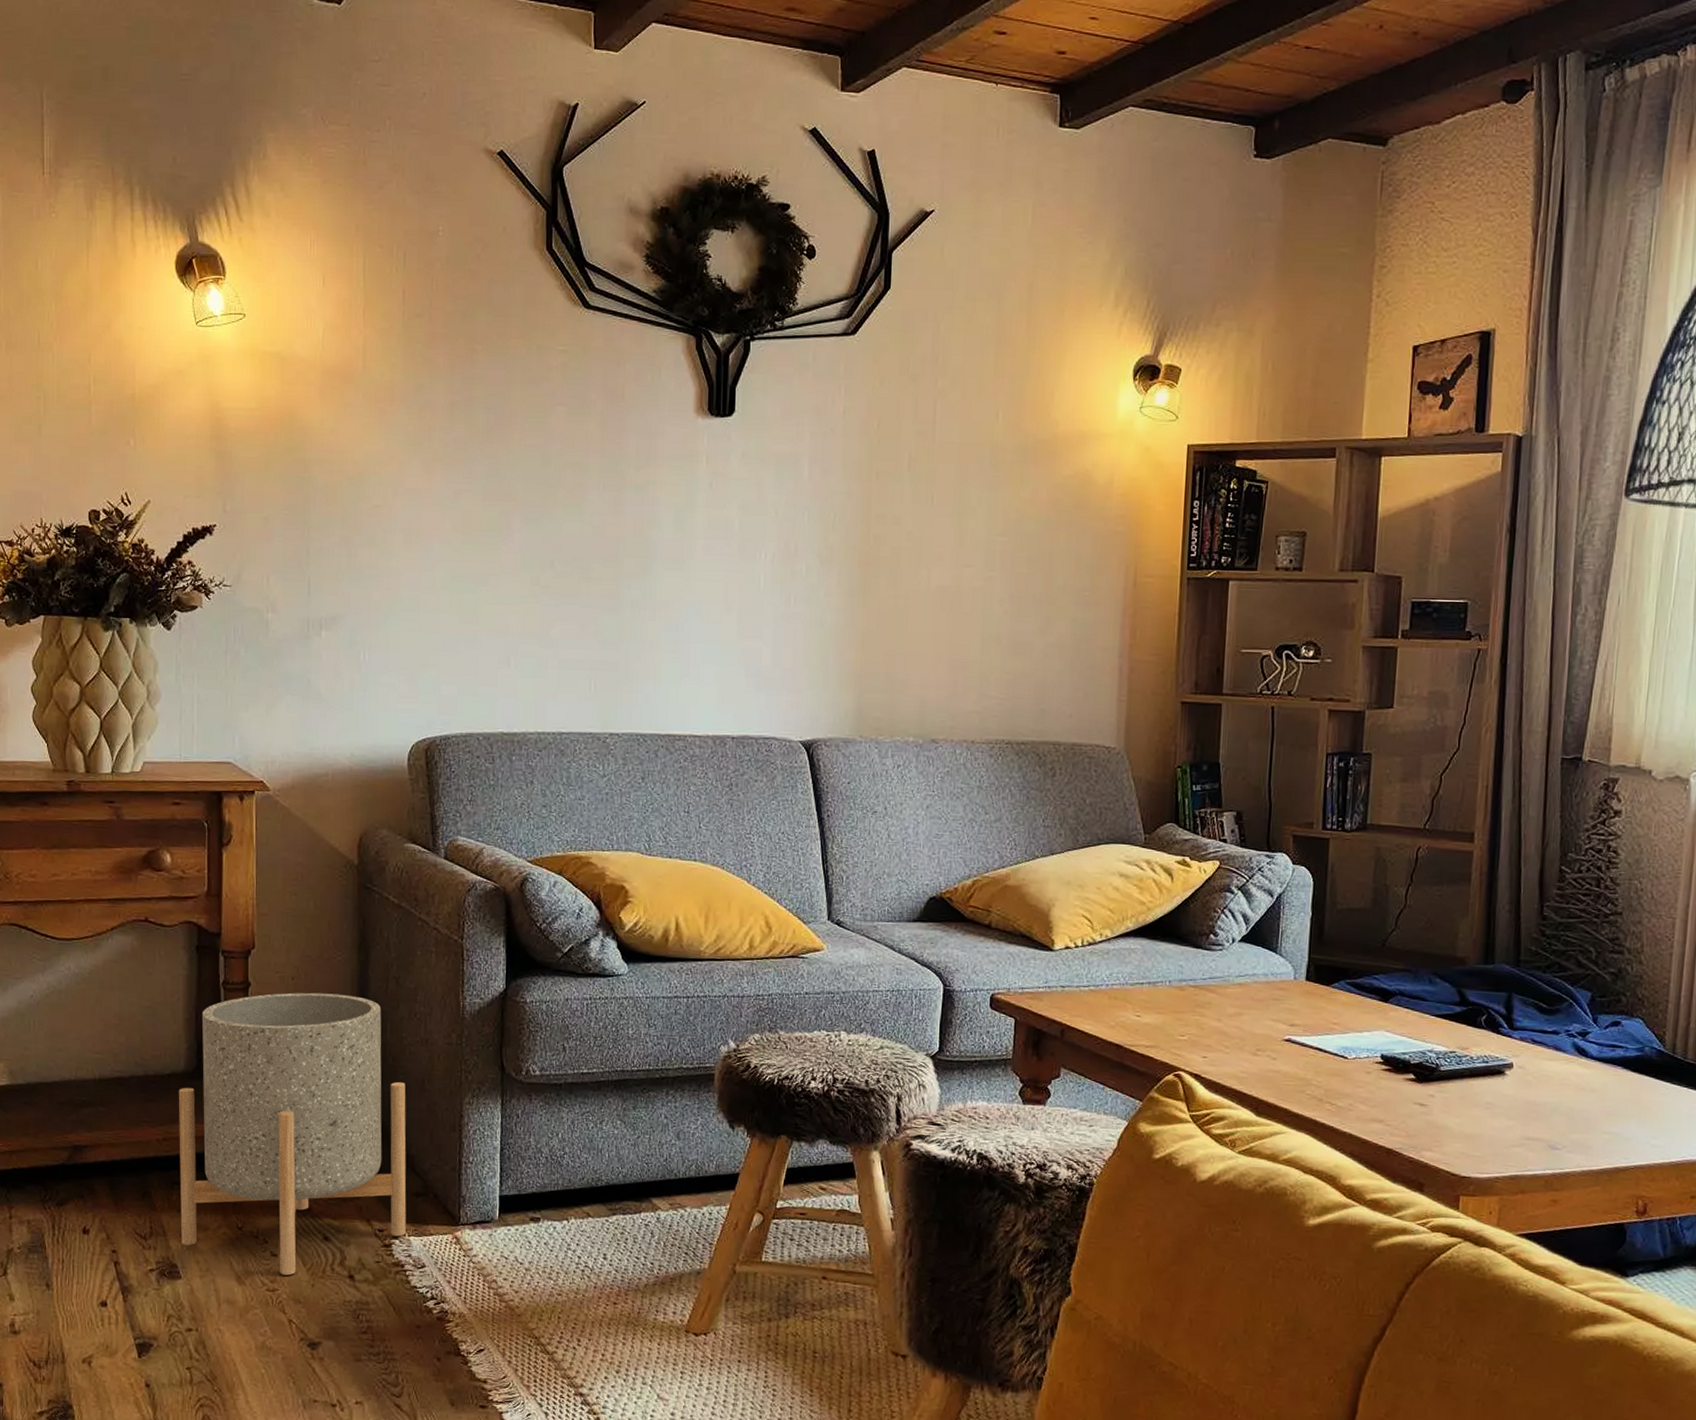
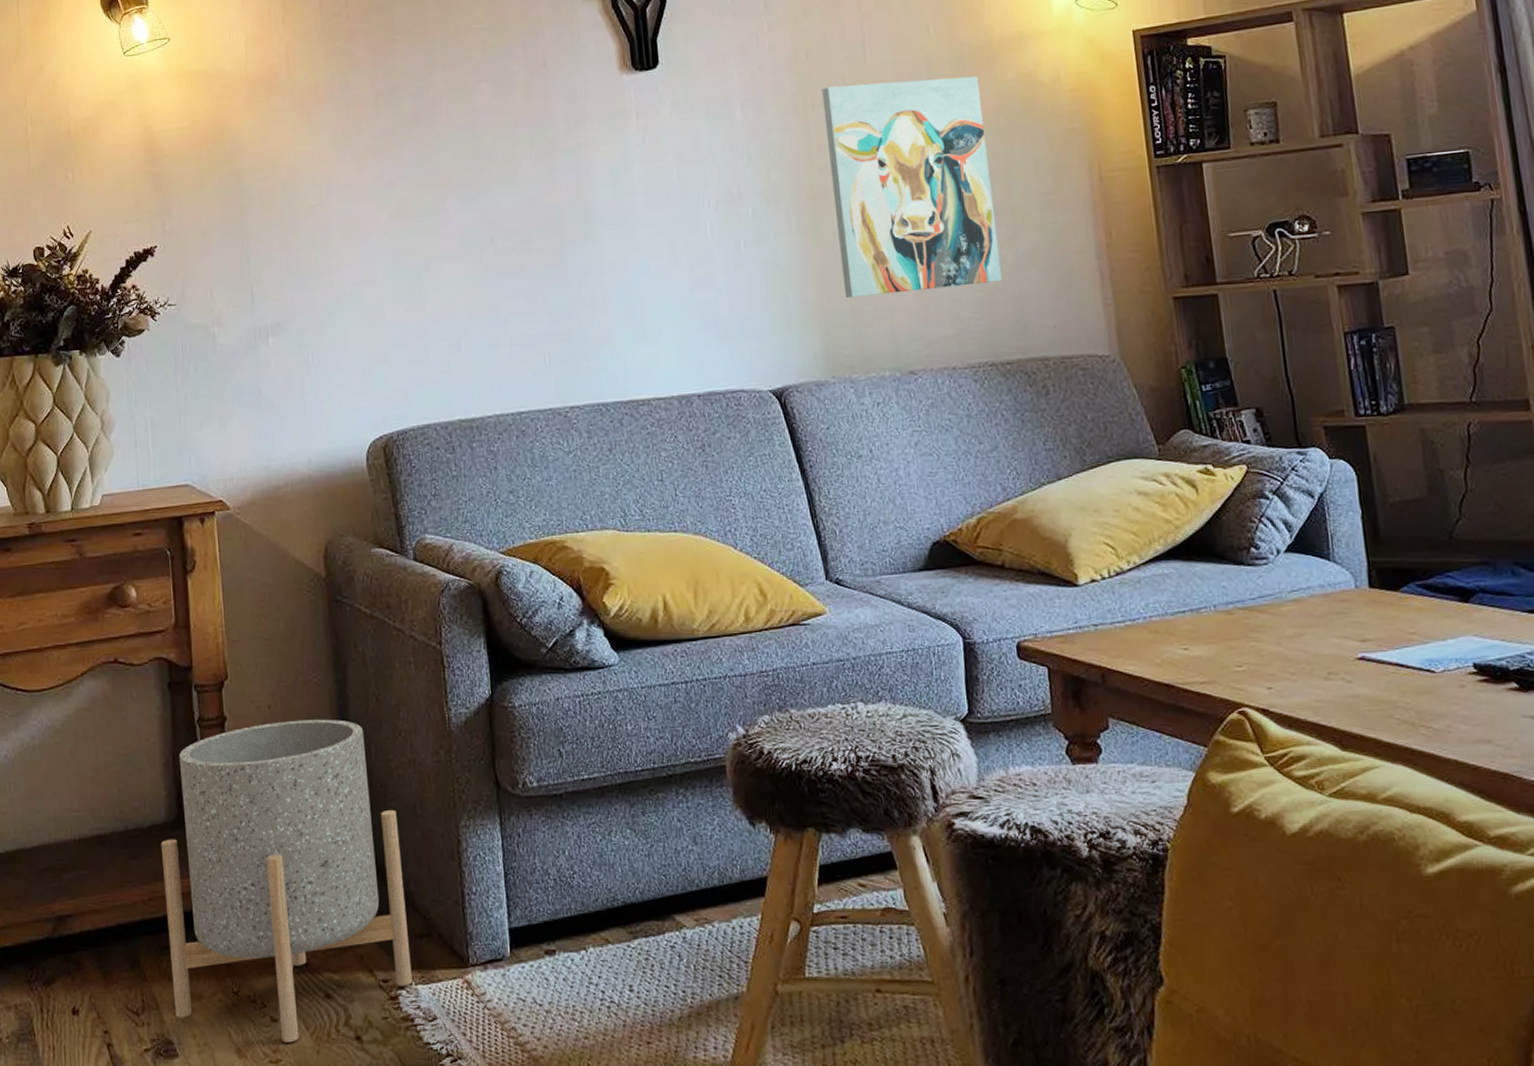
wall art: none [882,459,1037,667] -> present [822,76,1002,298]

